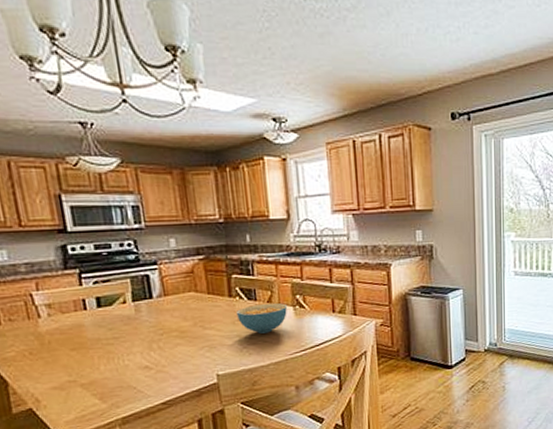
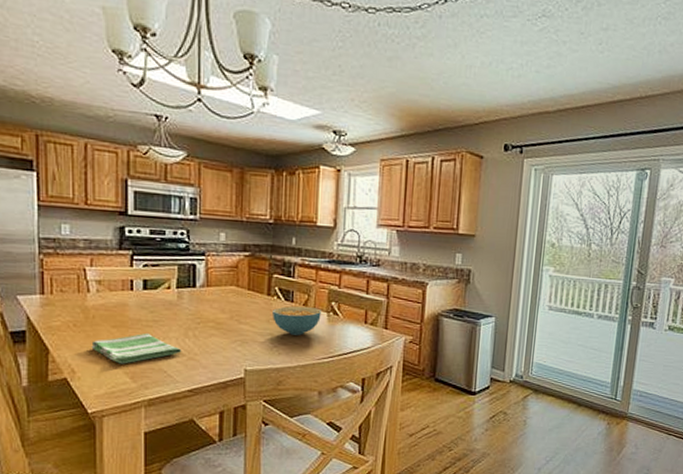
dish towel: none [52,351,149,387] -> present [91,333,182,364]

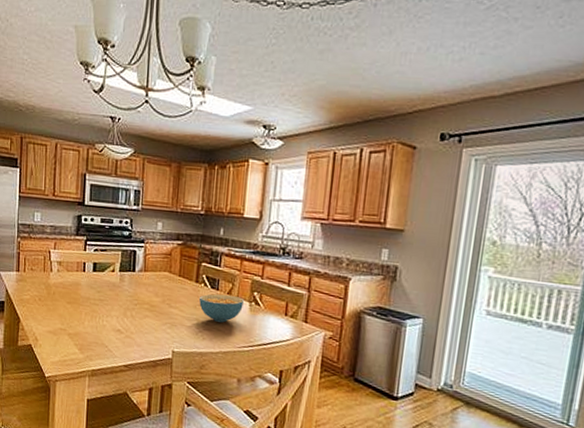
dish towel: present [91,333,182,364] -> none [51,310,121,337]

